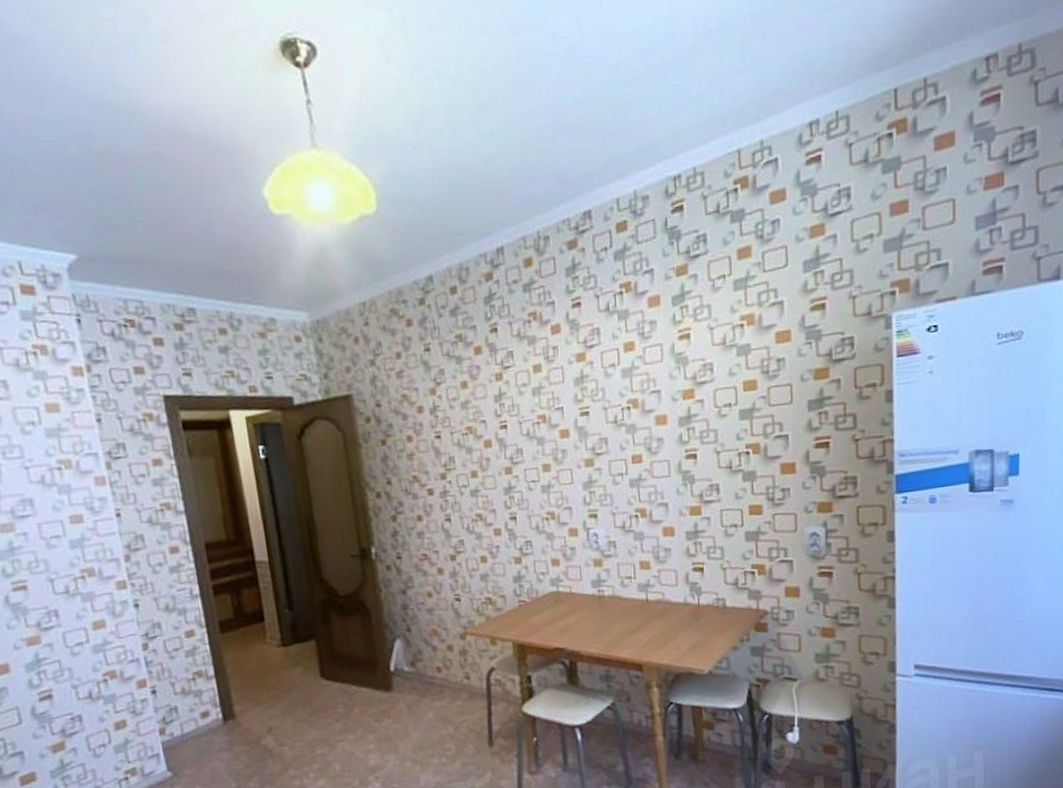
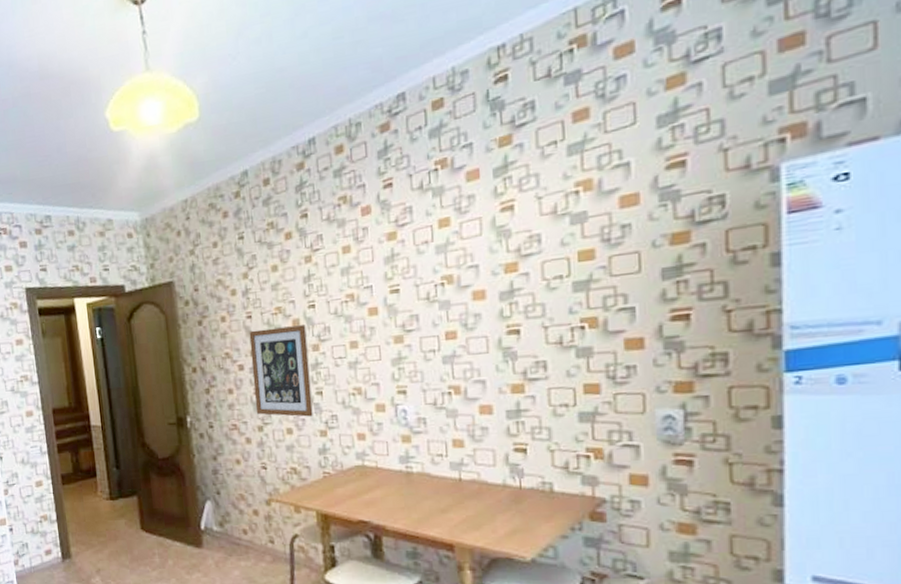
wall art: none [438,446,507,544] -> present [249,325,313,417]

